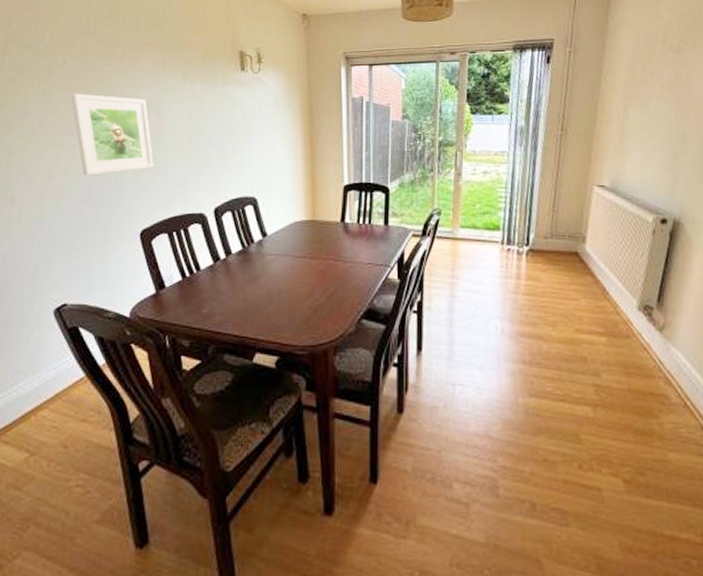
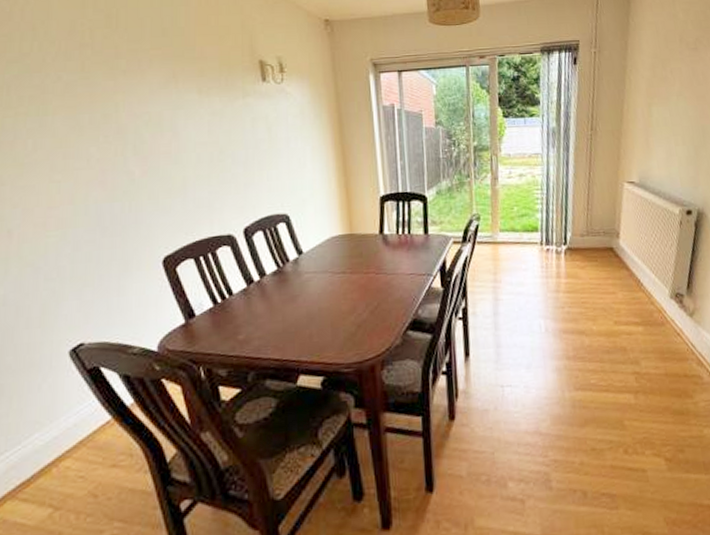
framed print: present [70,93,155,176] -> none [69,112,173,202]

